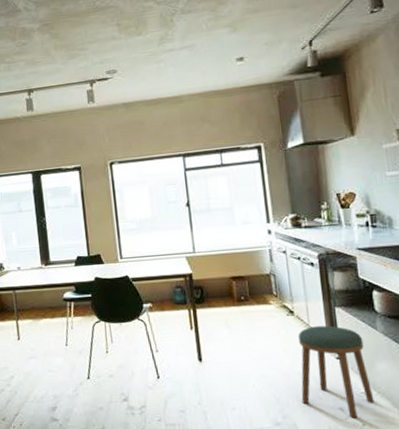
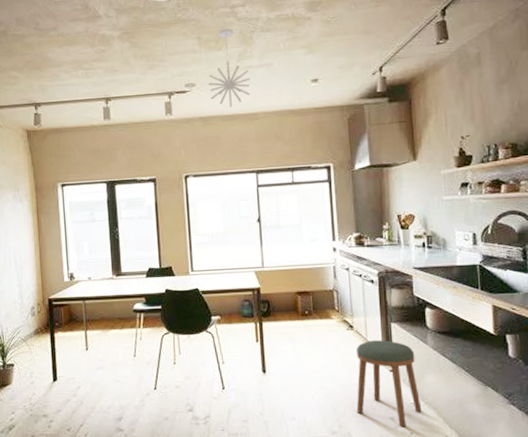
pendant light: none [130,12,173,91] -> present [208,28,250,107]

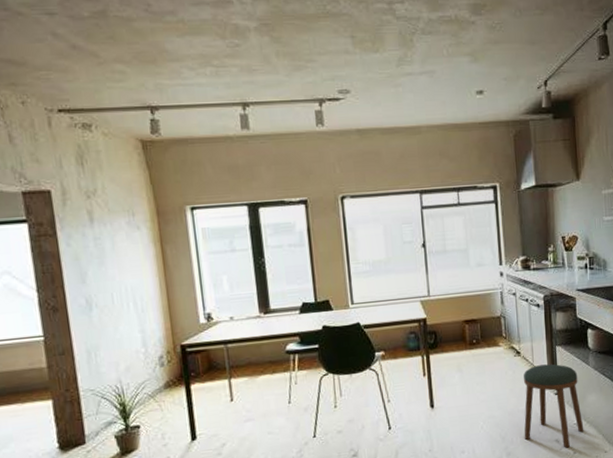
pendant light: present [208,28,250,107] -> none [365,27,411,118]

